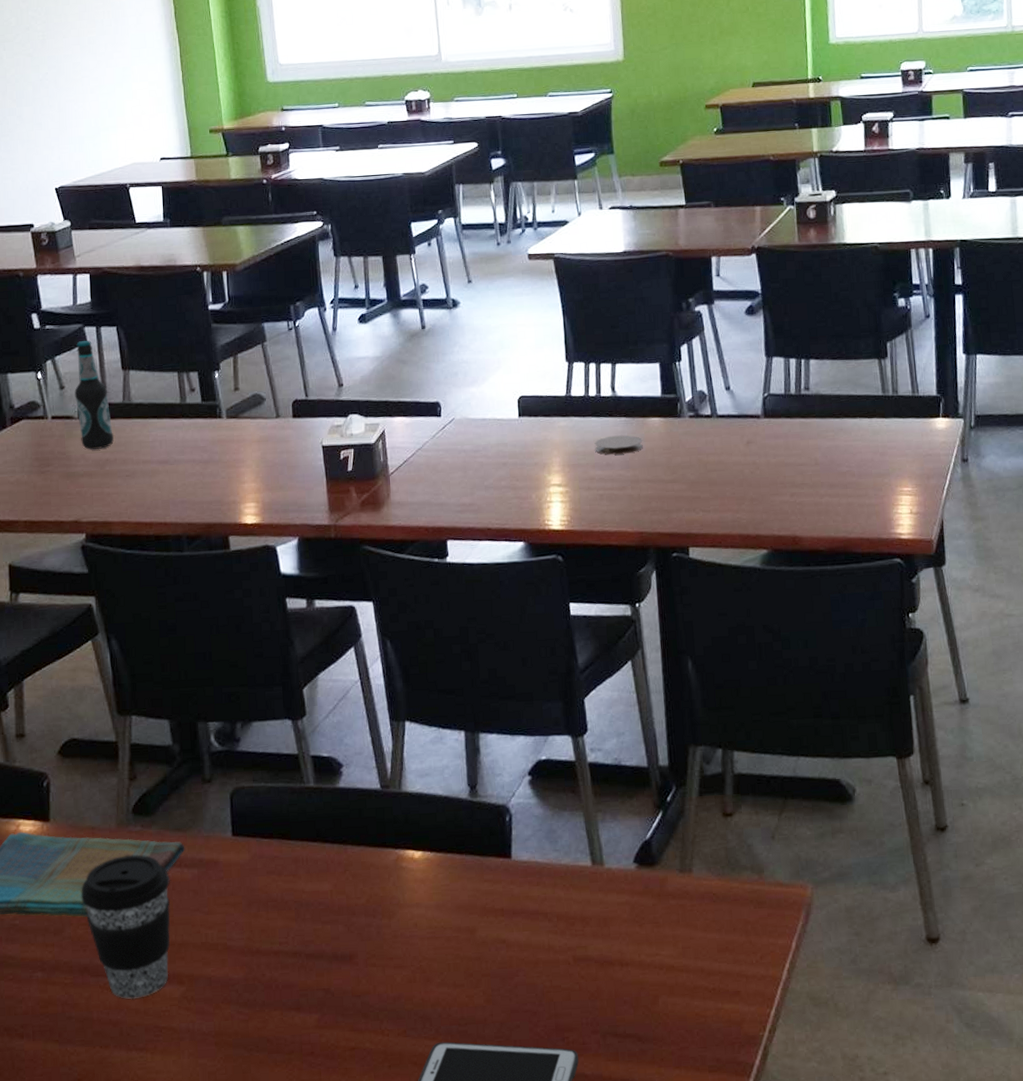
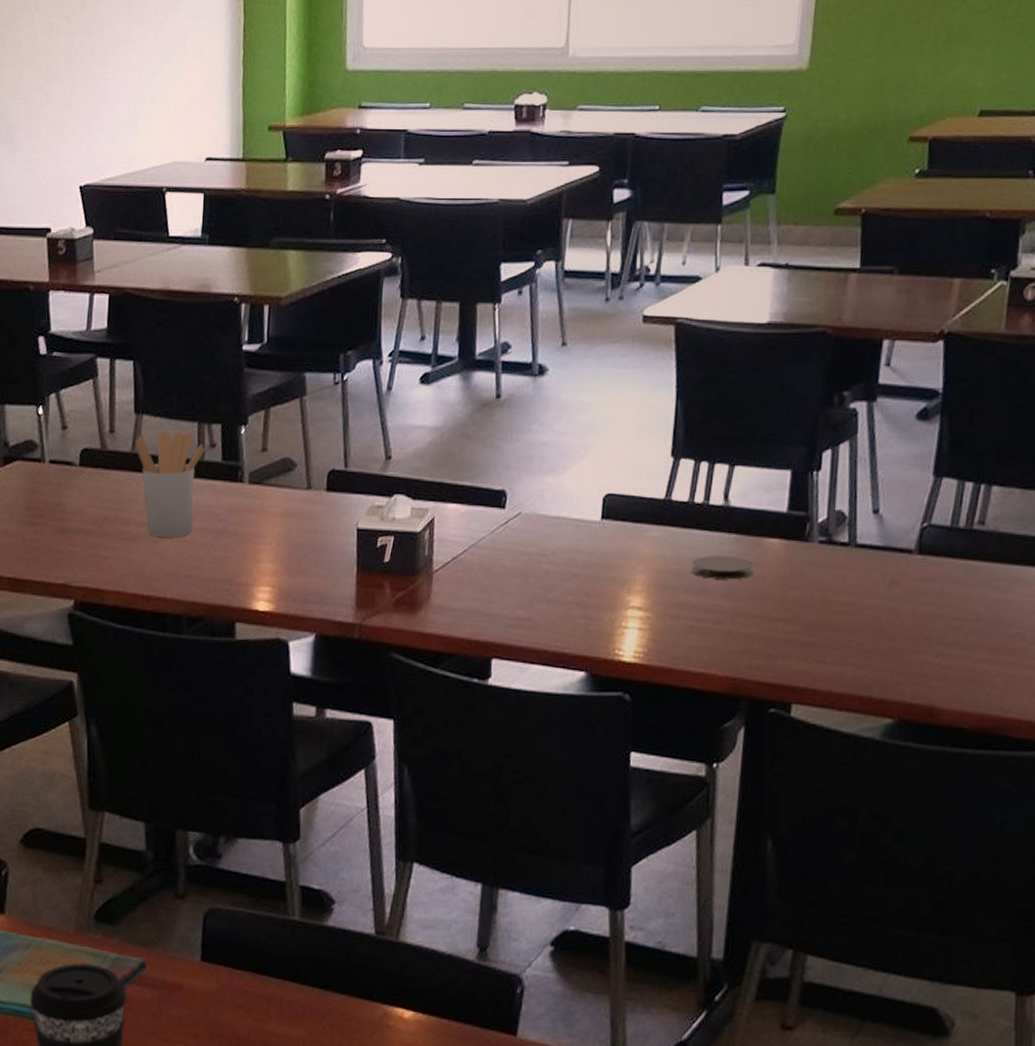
bottle: present [74,341,114,450] -> none [78,374,118,504]
utensil holder: none [125,381,186,471] -> present [135,431,205,537]

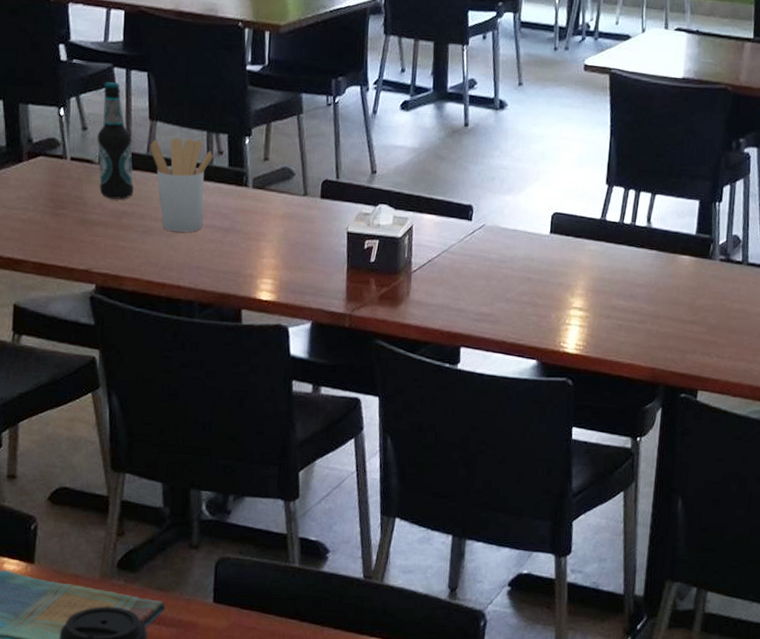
bottle: none [78,374,118,504] -> present [97,82,135,200]
coaster: present [691,555,754,580] -> none [621,267,670,288]

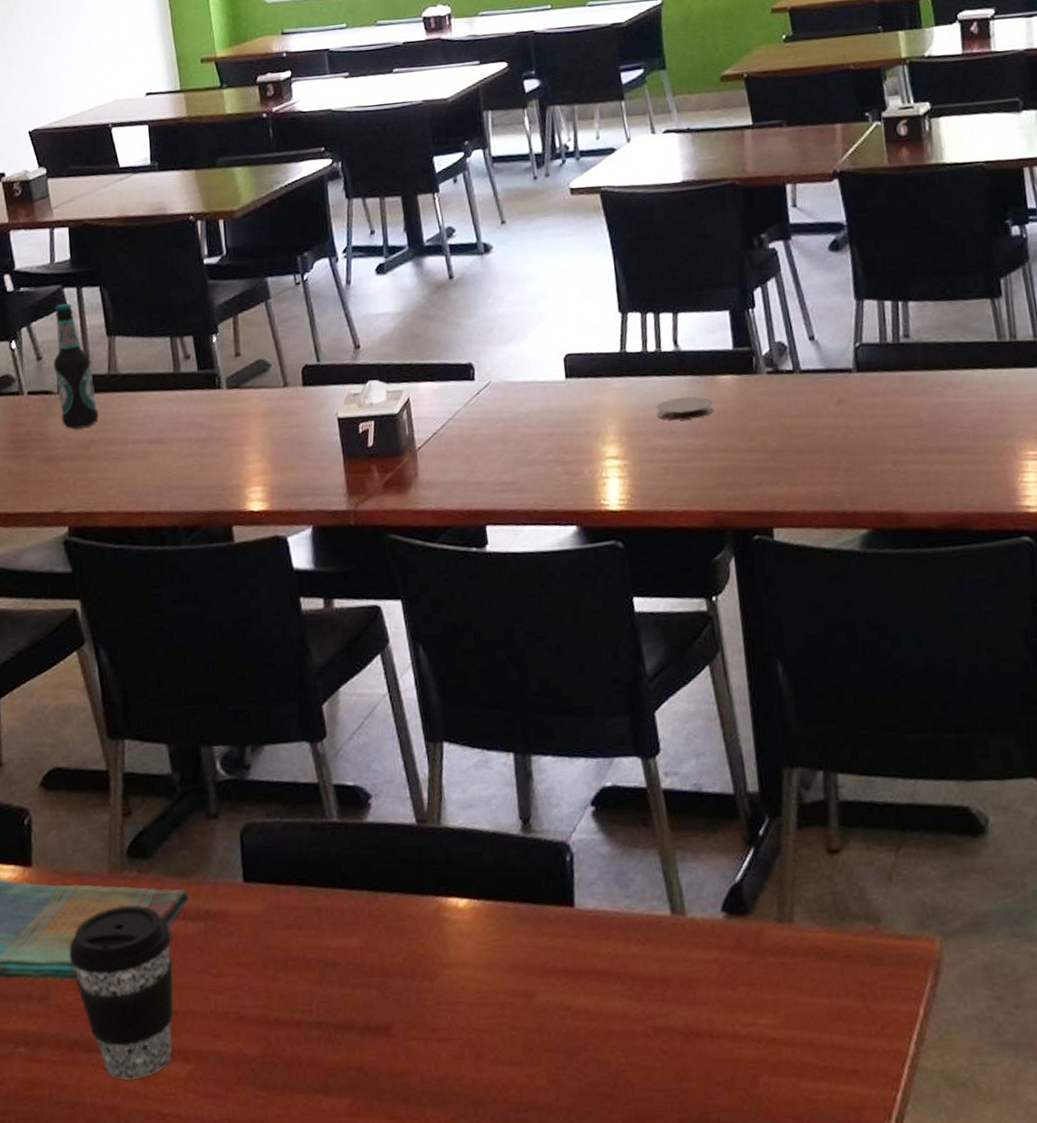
utensil holder: present [150,137,214,232] -> none [111,347,180,452]
coaster: none [621,267,670,288] -> present [656,396,714,421]

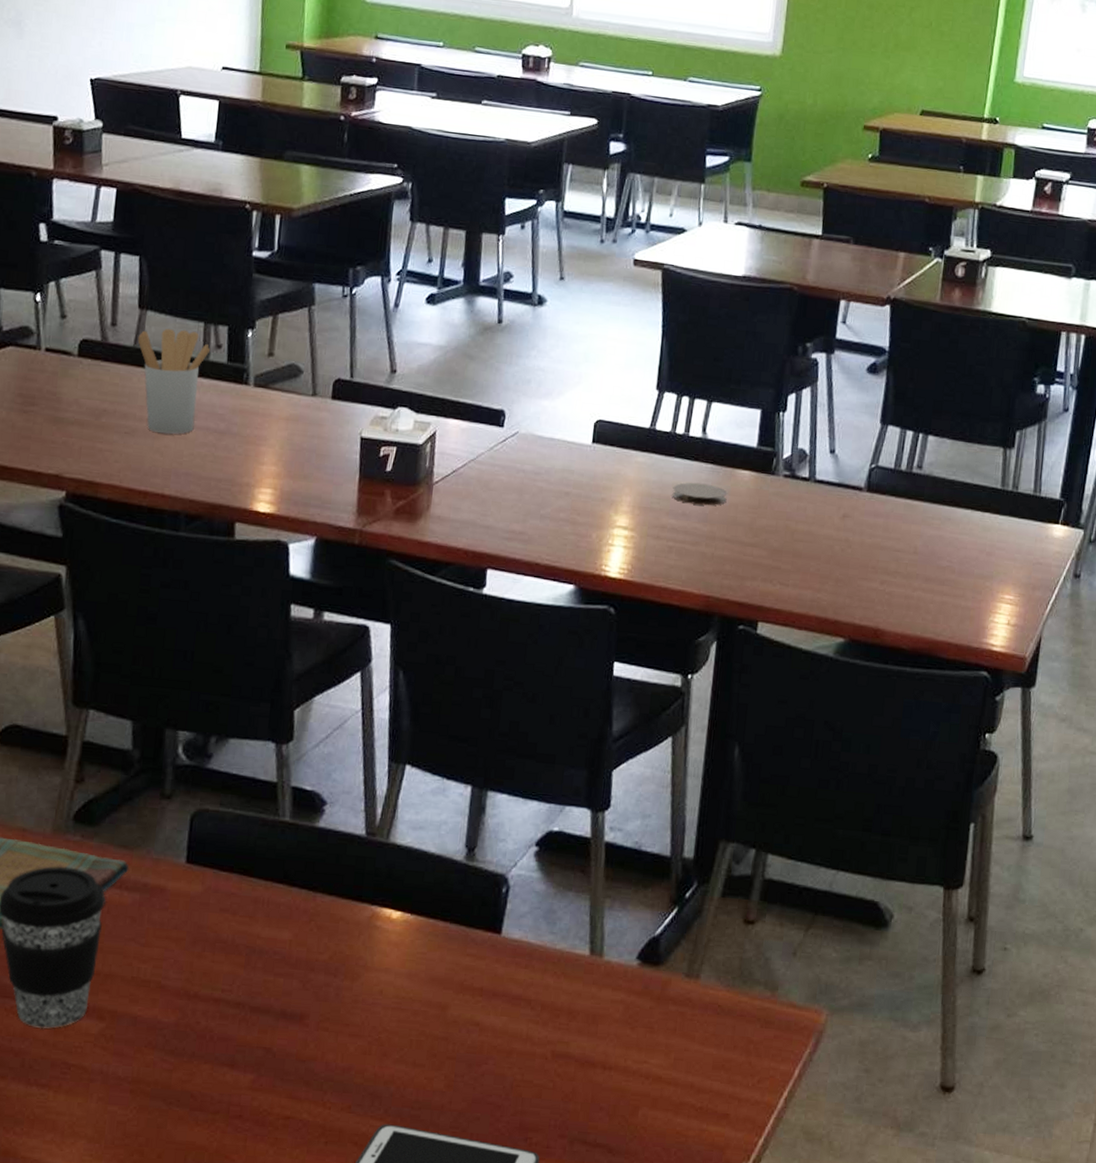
bottle: present [53,303,99,429] -> none [76,266,118,396]
utensil holder: none [111,347,180,452] -> present [137,328,211,434]

